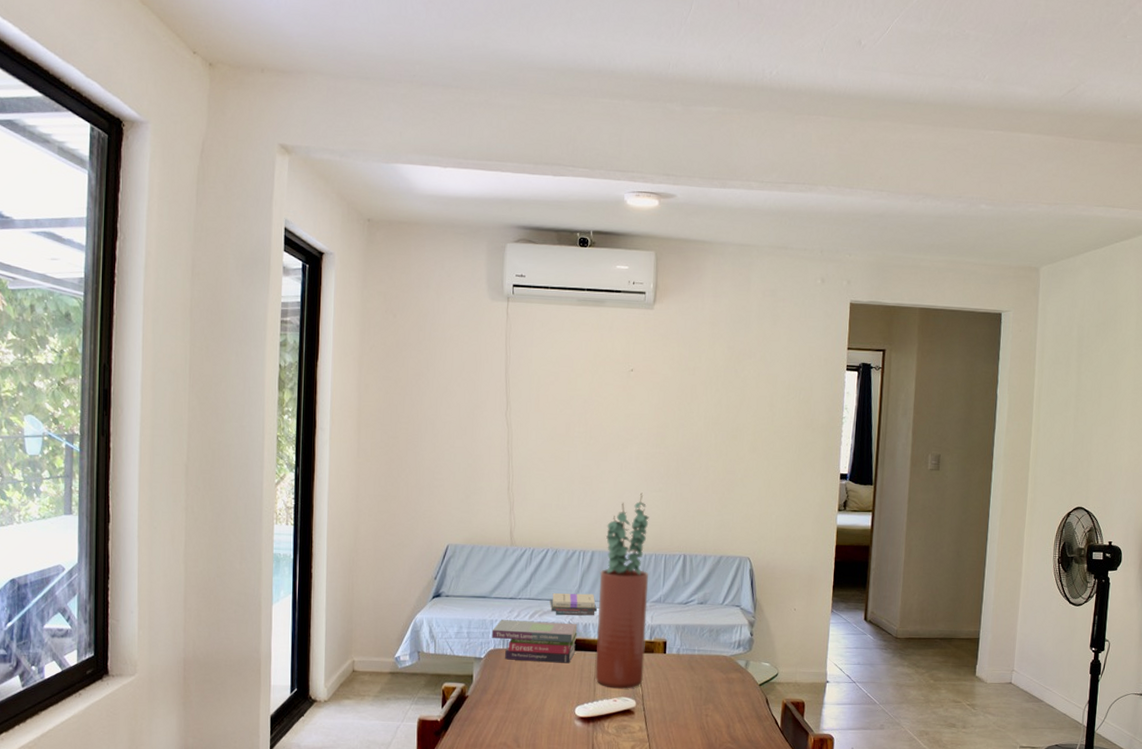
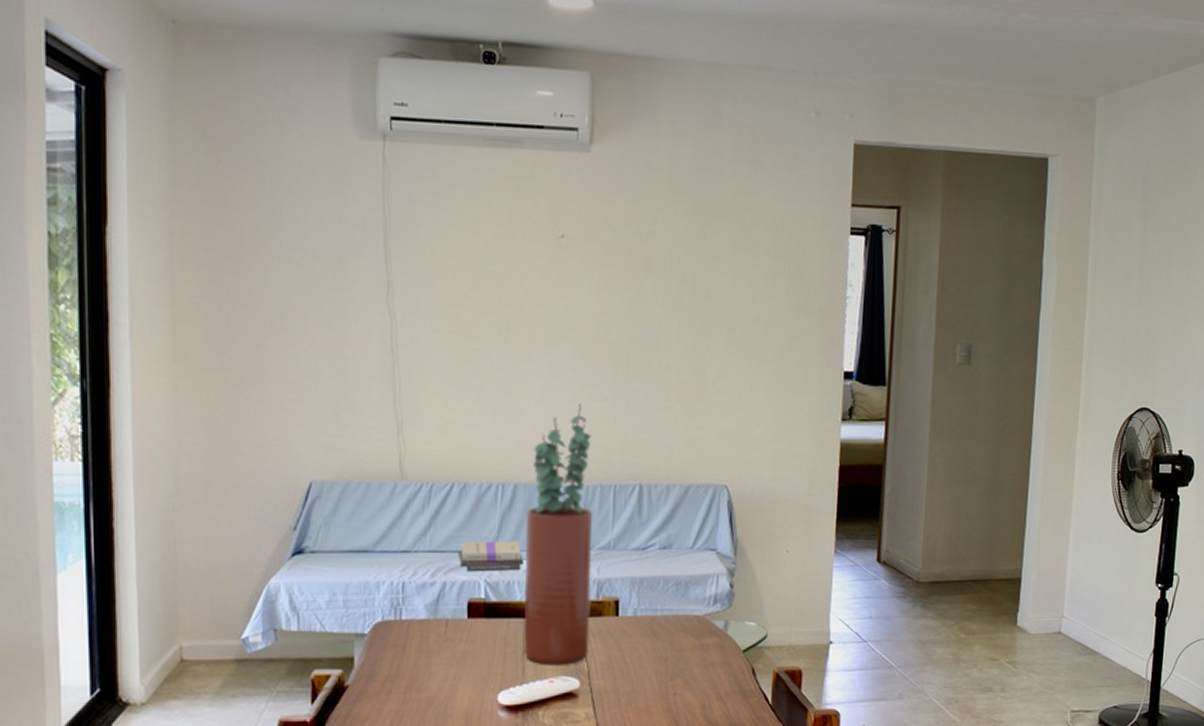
books: present [491,620,578,663] -> none [378,581,498,636]

